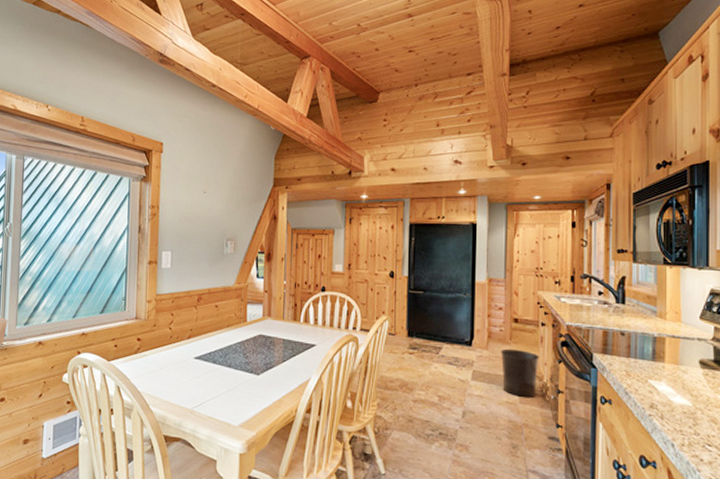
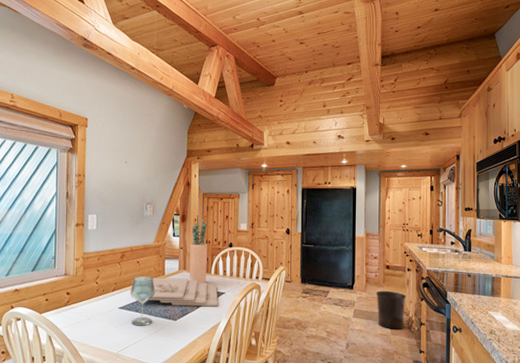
wine glass: none [207,322,236,380] -> present [130,276,155,326]
placemat: none [228,325,308,360] -> present [149,278,218,306]
vase: none [275,255,297,332] -> present [189,216,208,283]

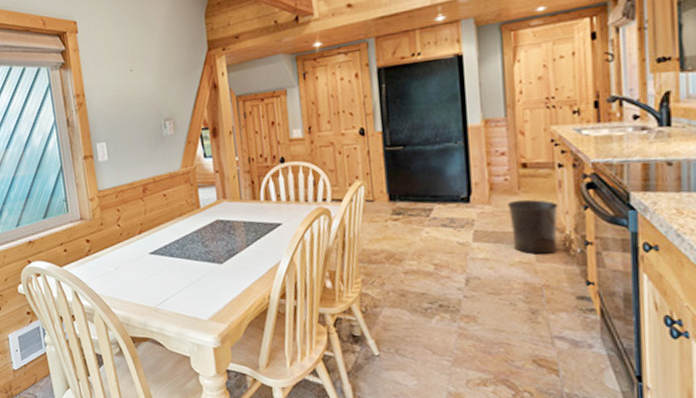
wine glass: present [130,276,155,326] -> none [160,211,192,274]
placemat: present [149,278,218,306] -> none [184,209,275,245]
vase: present [189,216,208,283] -> none [226,126,256,214]

